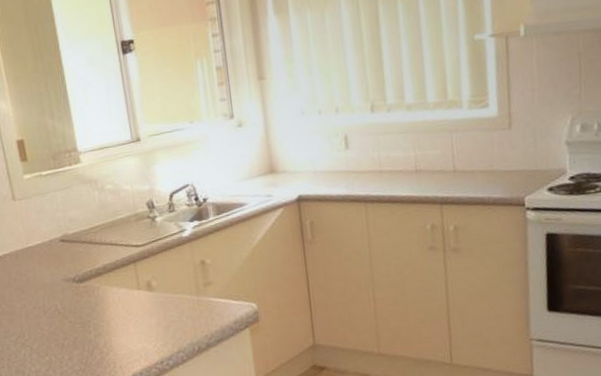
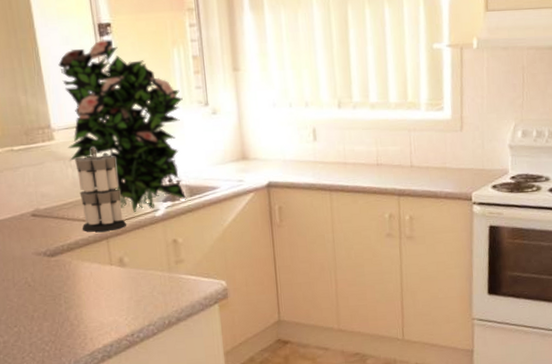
plant: none [83,56,214,234] -> present [58,39,187,212]
spice rack: none [101,167,153,256] -> present [75,146,126,232]

